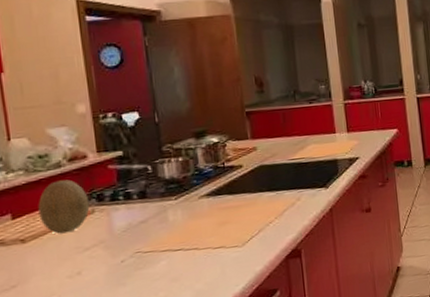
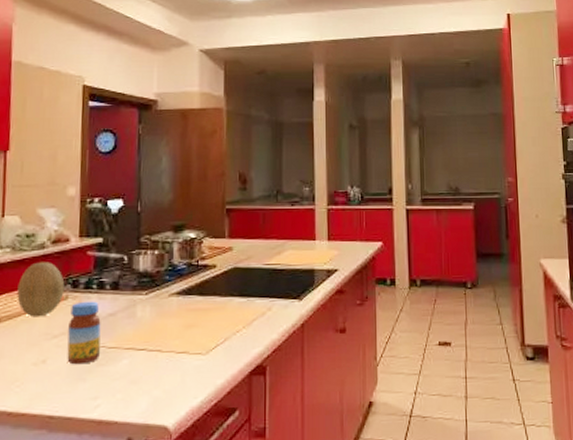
jar: none [99,211,137,273] -> present [67,301,101,365]

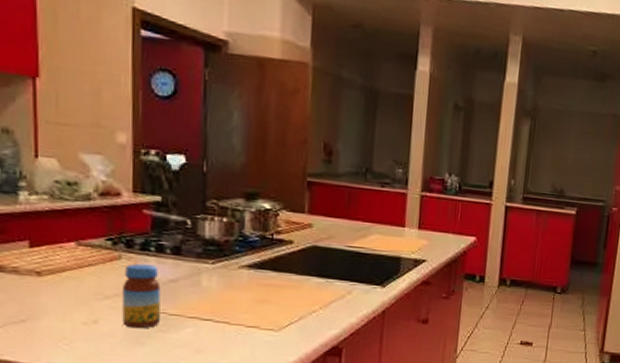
fruit: present [17,261,65,317] -> none [60,214,117,276]

